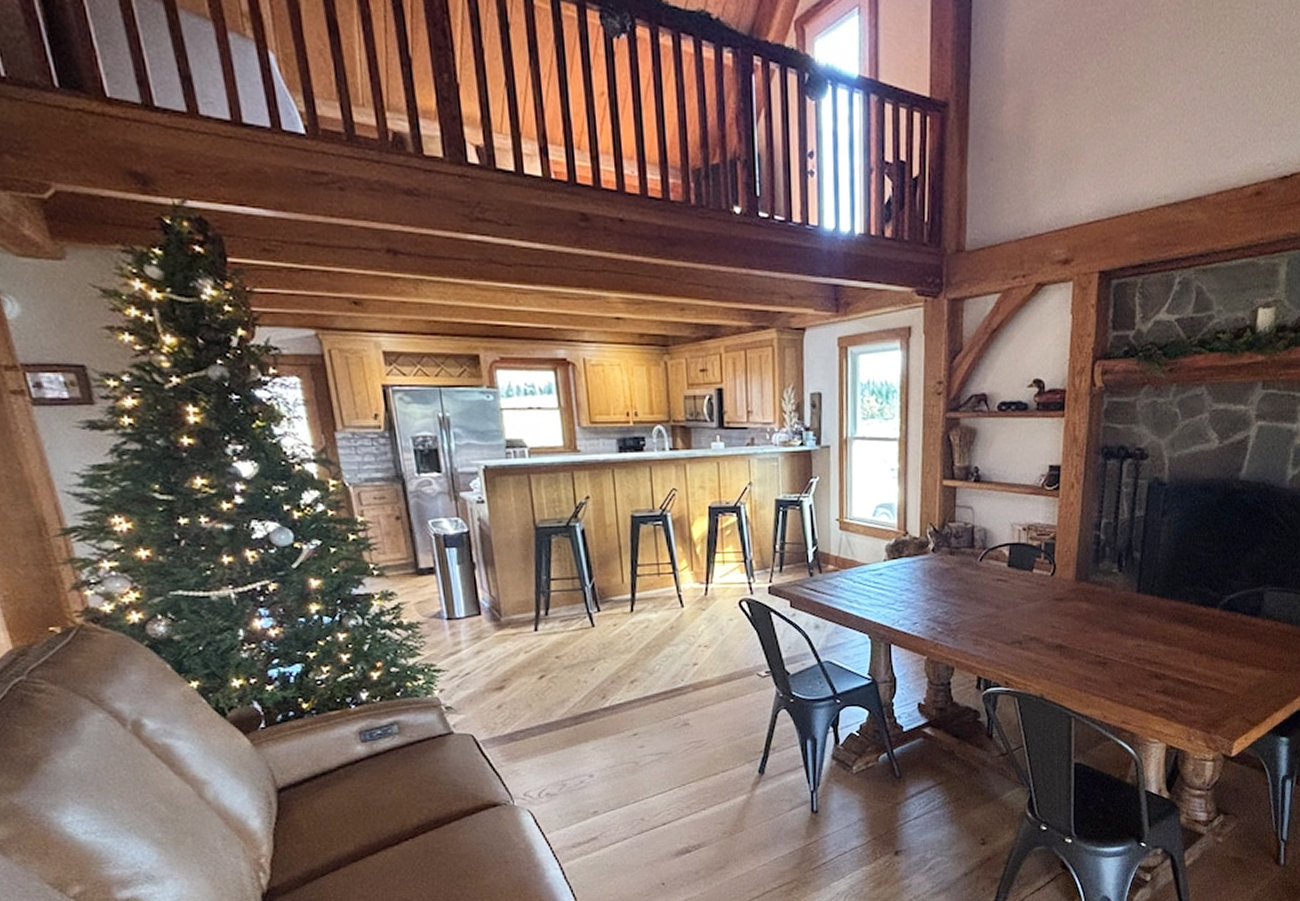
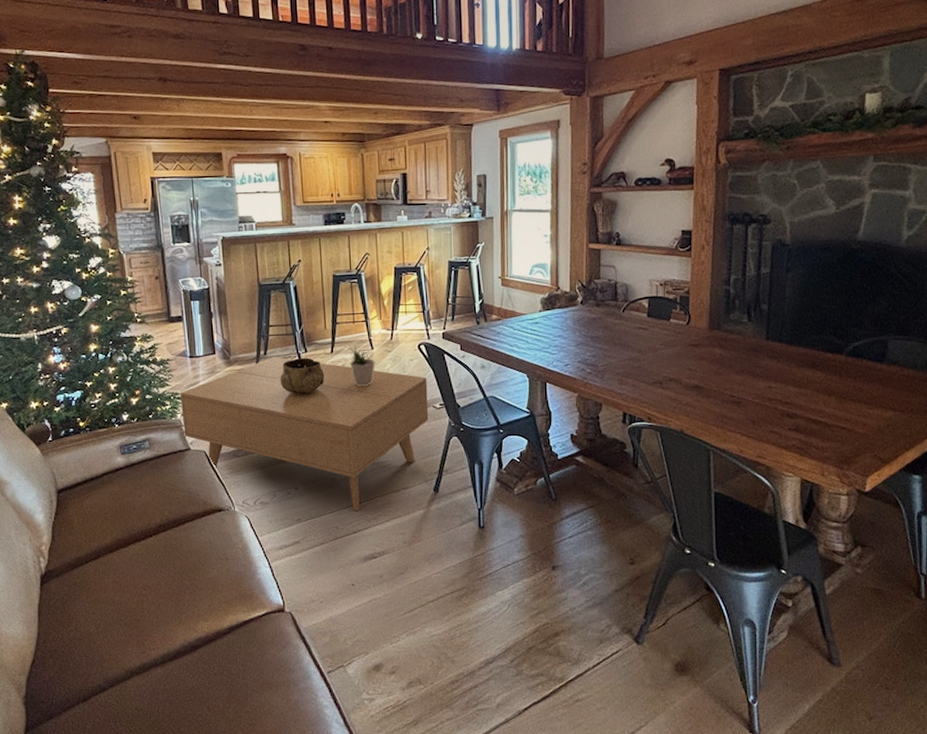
coffee table: none [436,617,752,800] -> present [180,357,429,512]
decorative bowl: none [566,618,624,664] -> present [280,358,325,395]
potted plant: none [654,604,686,653] -> present [349,347,375,387]

